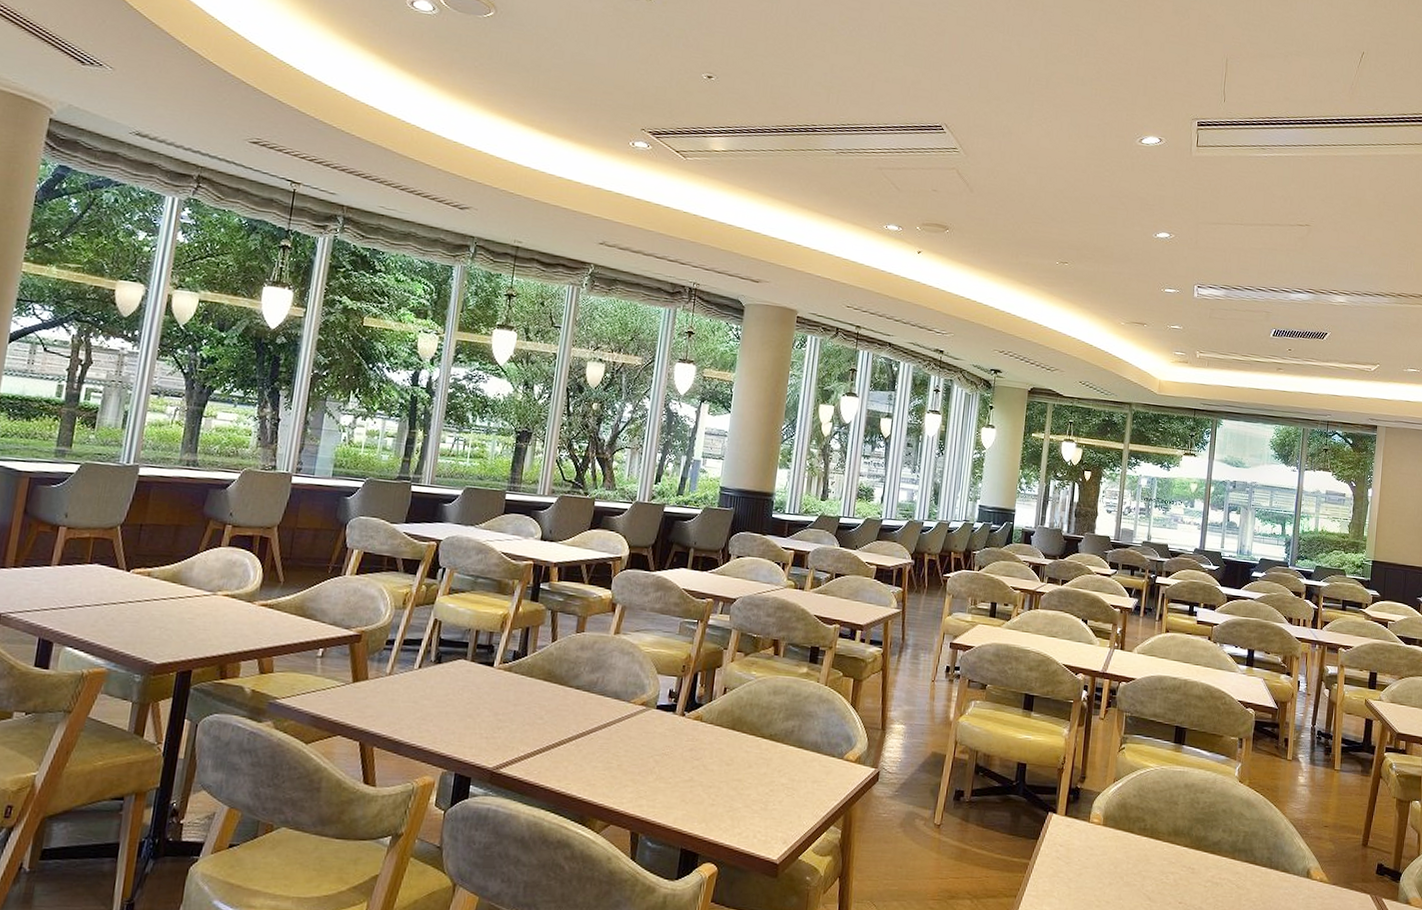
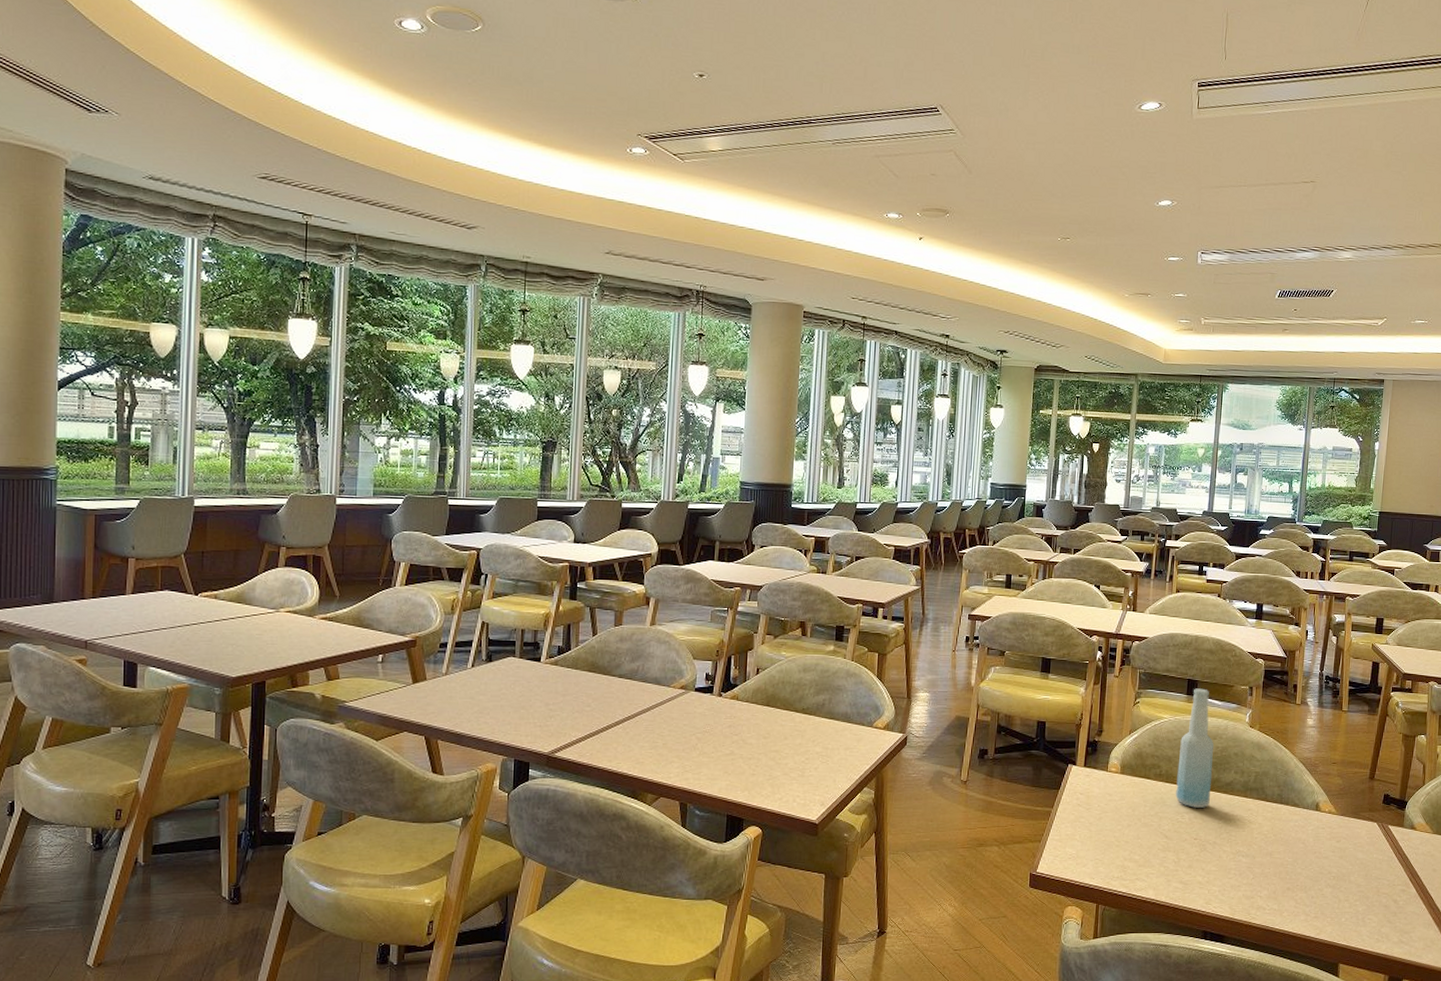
bottle: none [1159,736,1201,868] -> present [1175,688,1214,808]

